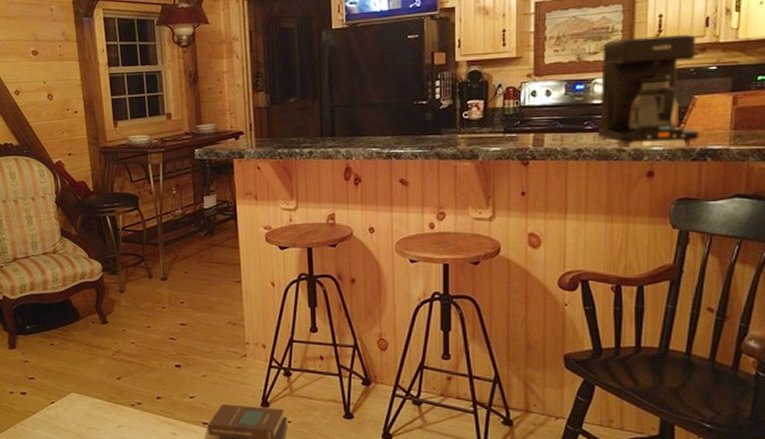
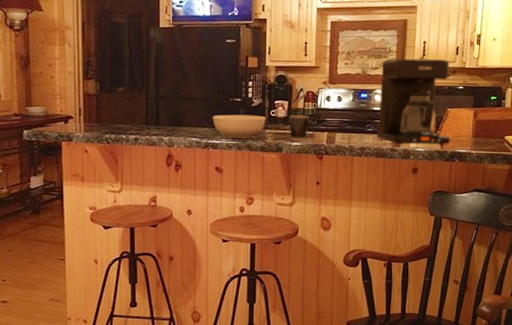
bowl: none [394,118,459,146] -> present [212,114,267,139]
mug: none [486,115,518,146] -> present [289,115,315,142]

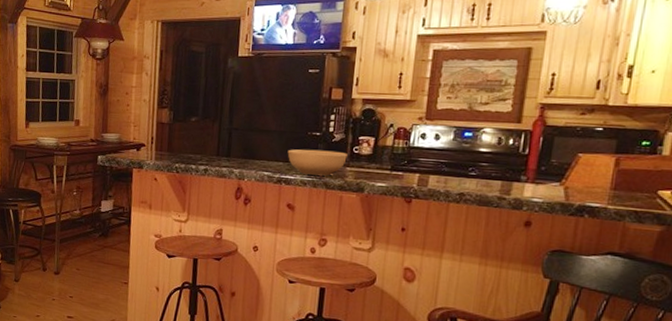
mug: present [289,115,315,142] -> none [373,153,405,182]
coffee maker: present [377,58,451,146] -> none [481,92,586,197]

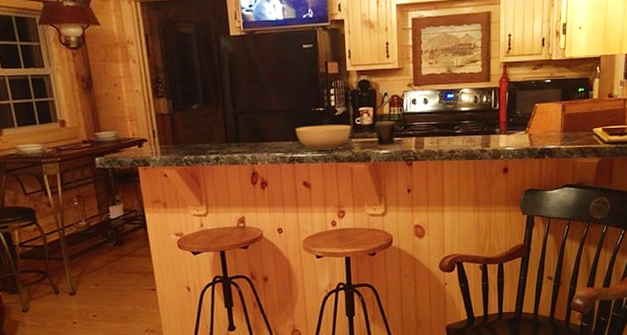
mug: none [373,153,405,182] -> present [375,121,403,149]

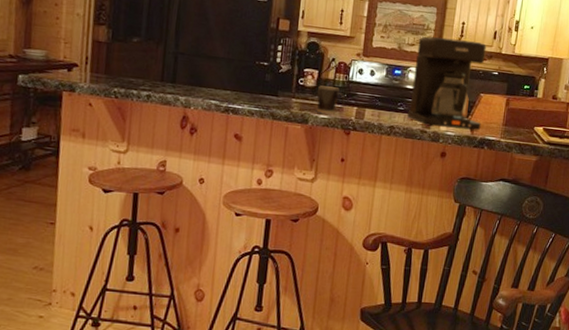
bowl: present [295,124,352,151] -> none [235,78,294,107]
coffee maker: none [466,52,540,145] -> present [407,36,486,131]

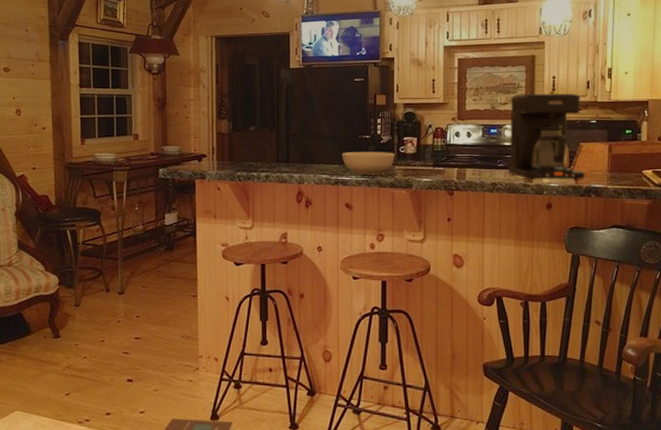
bowl: none [235,78,294,107] -> present [342,151,396,175]
mug: present [316,85,345,115] -> none [419,151,445,177]

